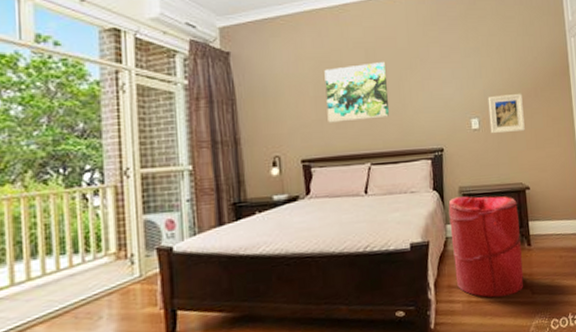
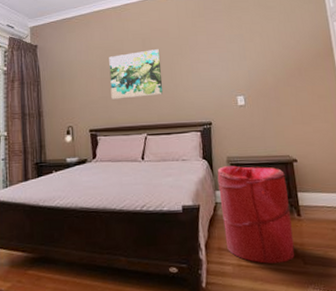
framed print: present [488,93,525,134] -> none [252,73,290,110]

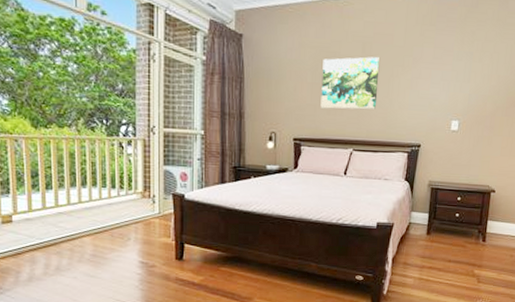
laundry hamper: present [217,165,295,264] -> none [412,189,480,280]

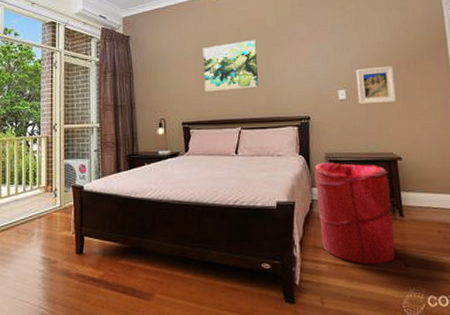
laundry hamper: none [412,189,480,280] -> present [314,162,395,264]
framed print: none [468,101,507,138] -> present [355,65,396,105]

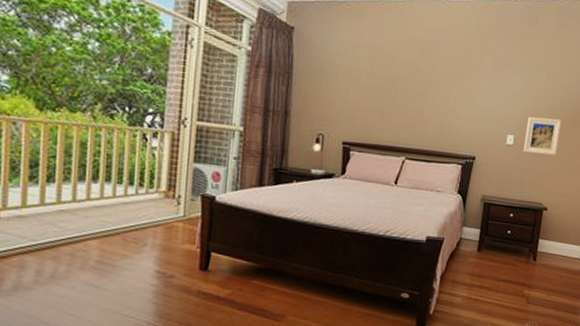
wall art: present [203,40,259,92] -> none [373,61,438,118]
laundry hamper: present [314,162,395,264] -> none [461,204,533,300]

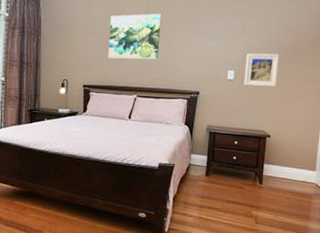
wall art: none [373,61,438,118] -> present [108,13,161,60]

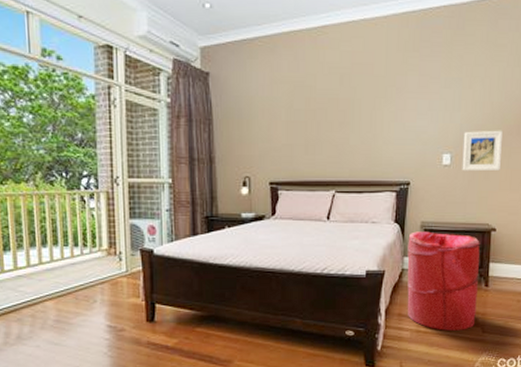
wall art: present [108,13,161,60] -> none [297,89,360,148]
laundry hamper: none [191,133,257,220] -> present [407,231,480,331]

